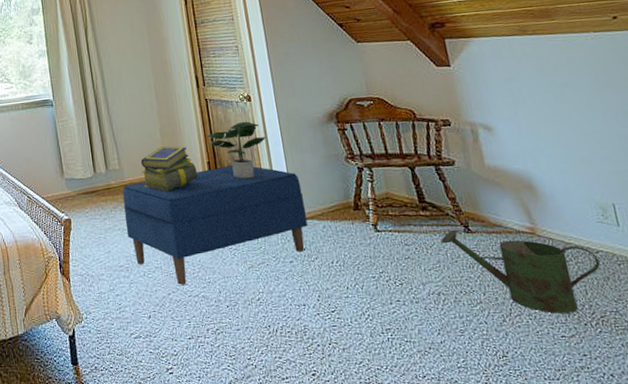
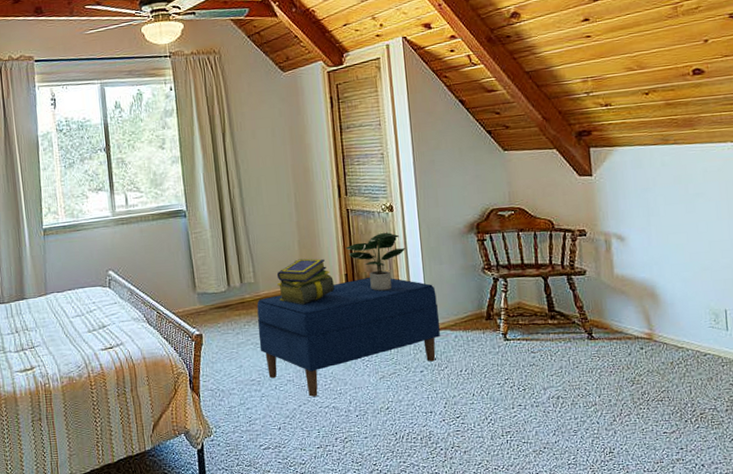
watering can: present [441,229,601,314] -> none [565,336,707,412]

